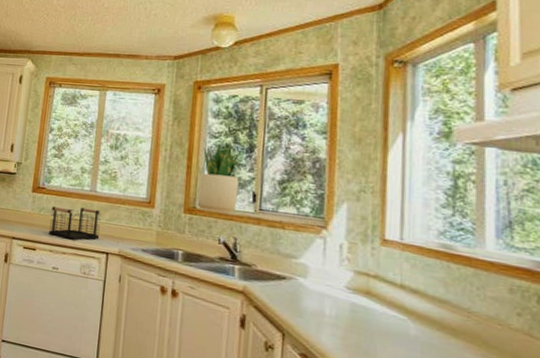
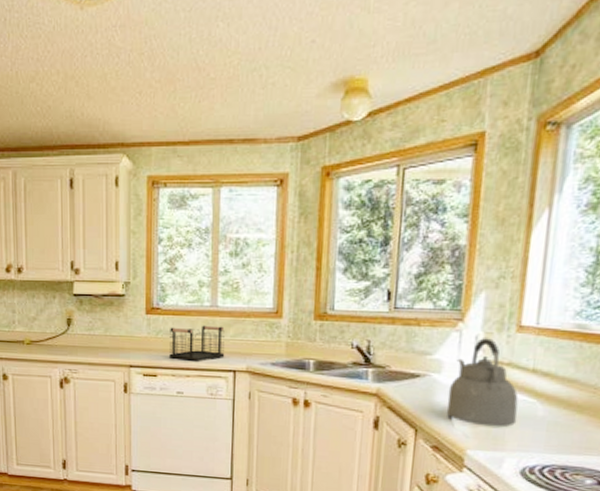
planter: present [198,141,241,214] -> none [329,235,375,315]
kettle: none [313,247,389,343] -> present [446,338,519,428]

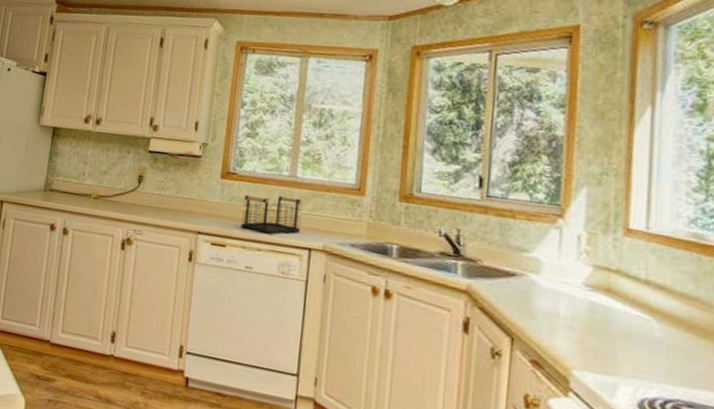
kettle: present [446,338,519,428] -> none [546,238,631,347]

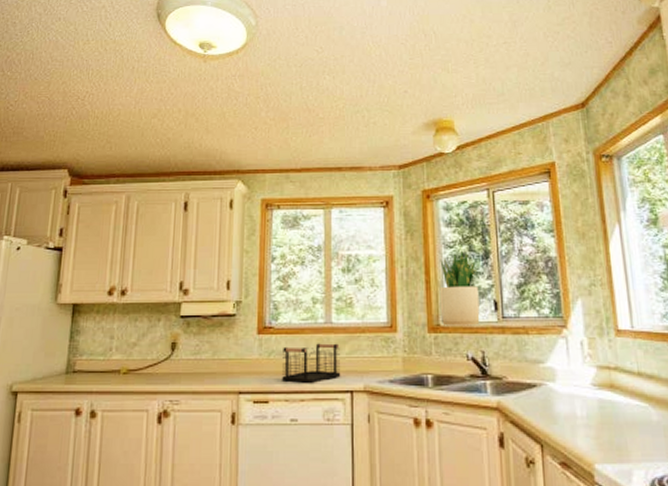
planter: none [416,117,465,201] -> present [439,250,480,326]

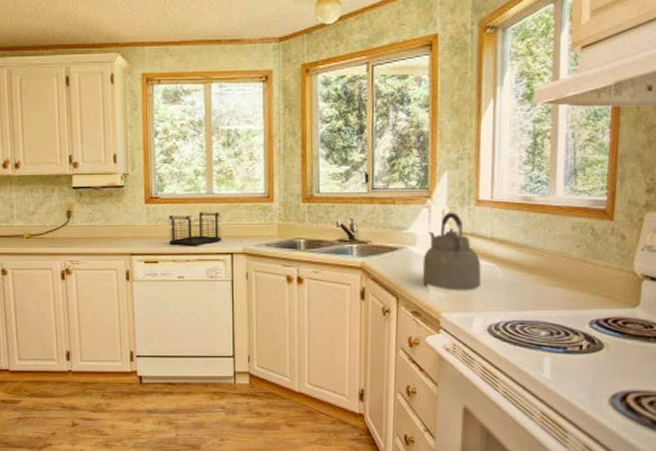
planter: present [439,250,480,326] -> none [314,125,352,197]
kettle: none [565,343,635,436] -> present [422,212,482,291]

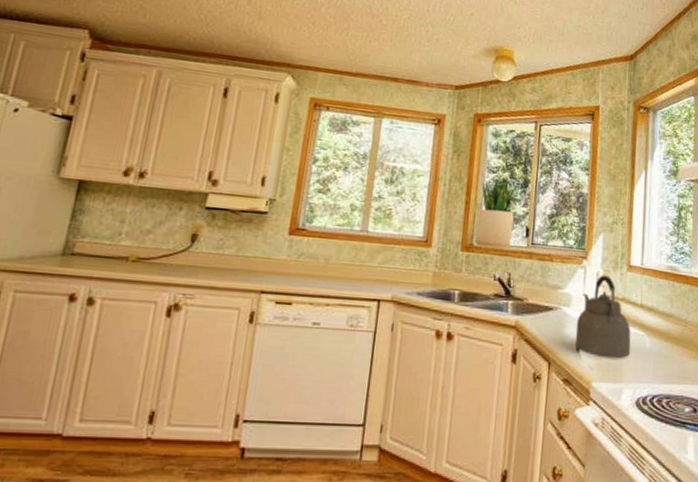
dish rack: present [169,212,222,246] -> none [309,250,373,289]
planter: none [314,125,352,197] -> present [475,176,516,249]

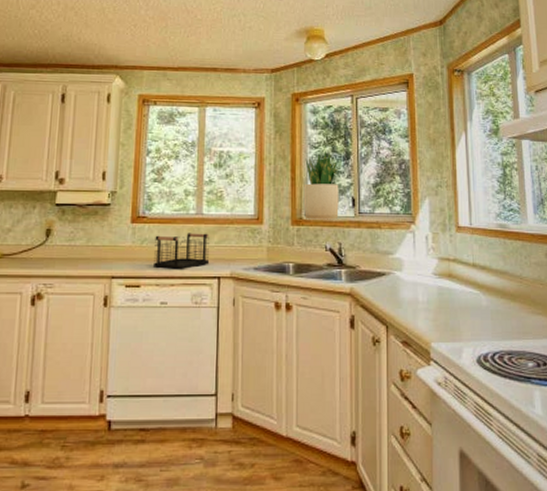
dish rack: none [309,250,373,289] -> present [154,233,210,269]
kettle: present [574,275,631,359] -> none [410,238,468,319]

